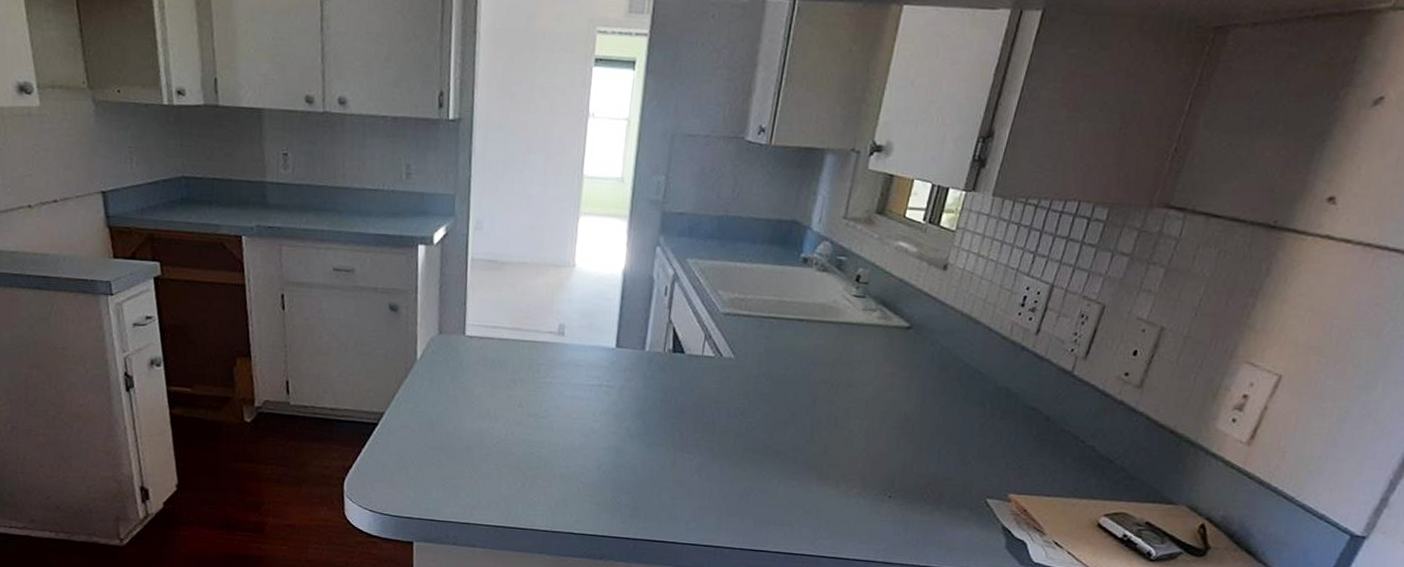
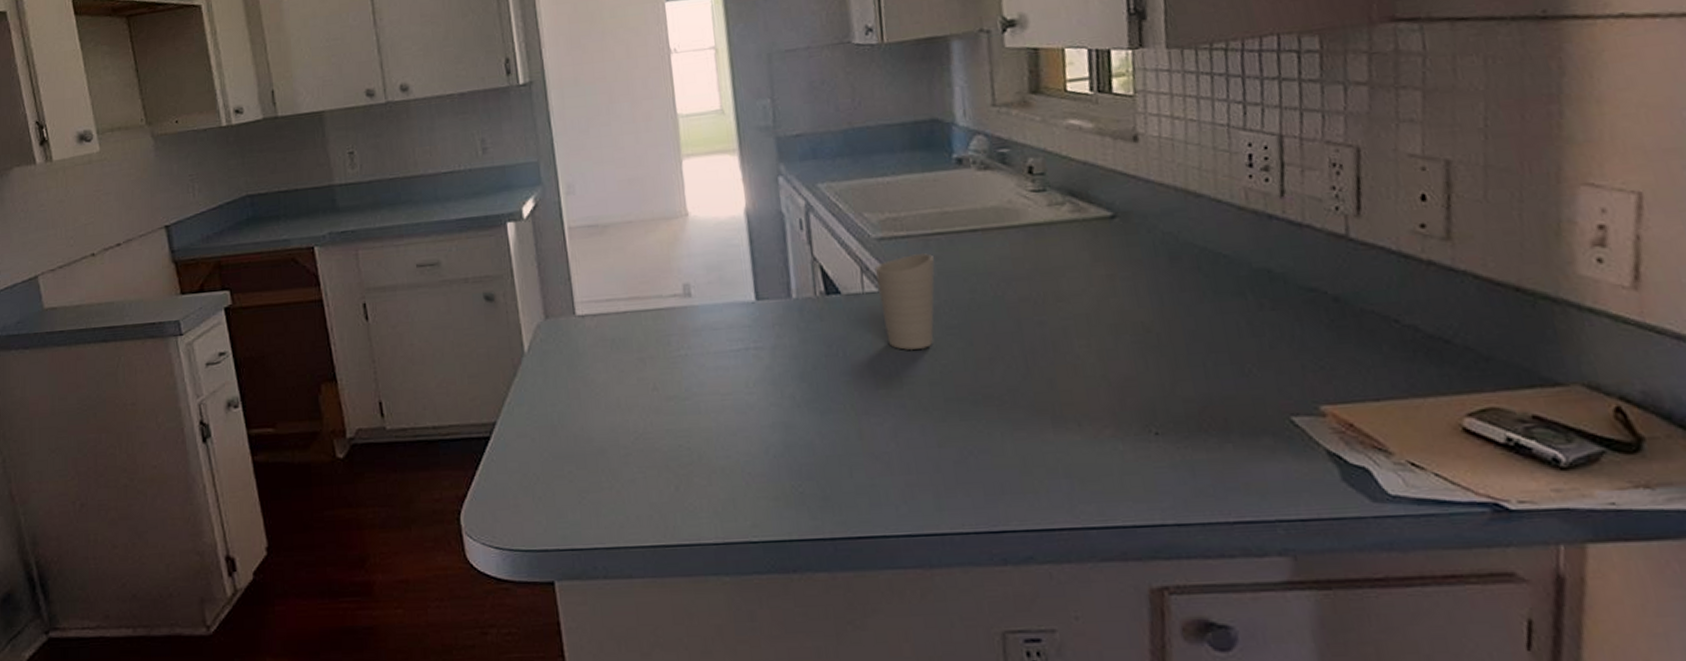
cup: none [712,331,764,408] -> present [874,252,935,351]

